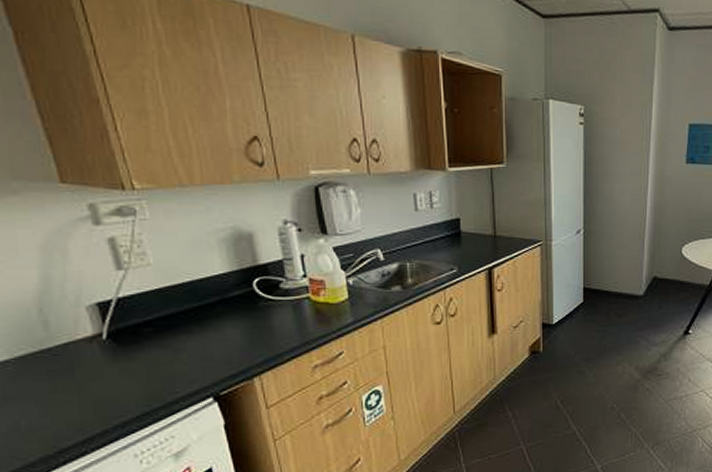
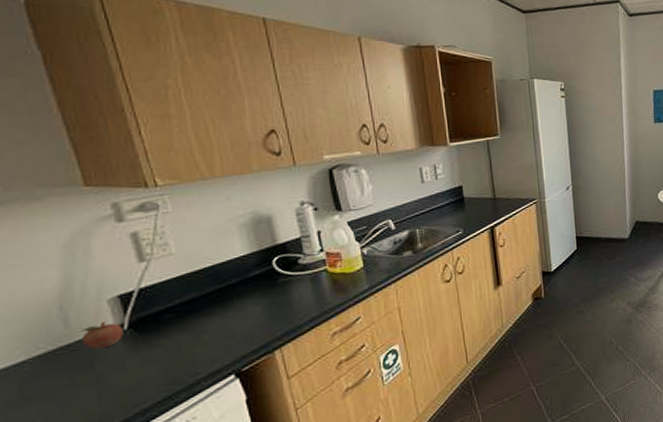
fruit: none [61,329,102,357] -> present [81,322,123,350]

